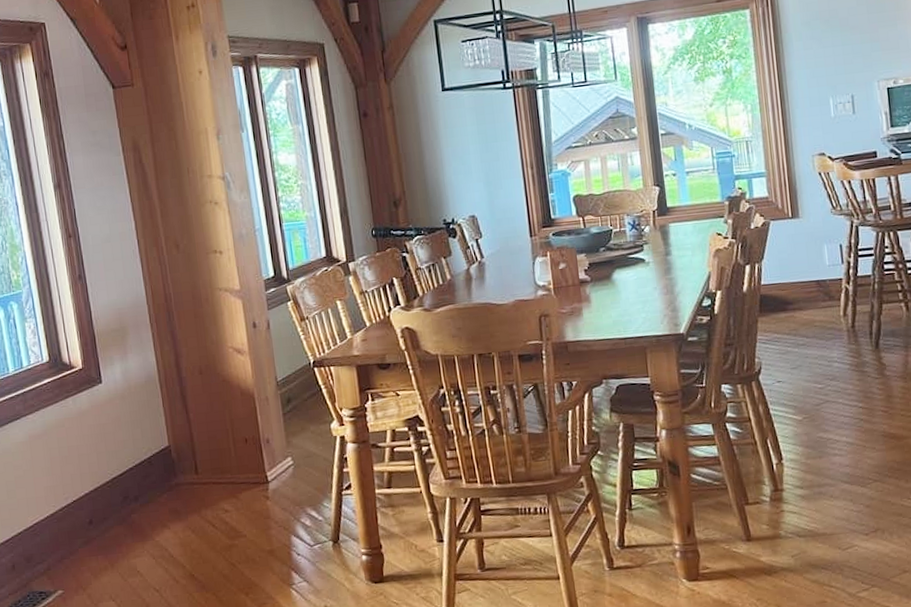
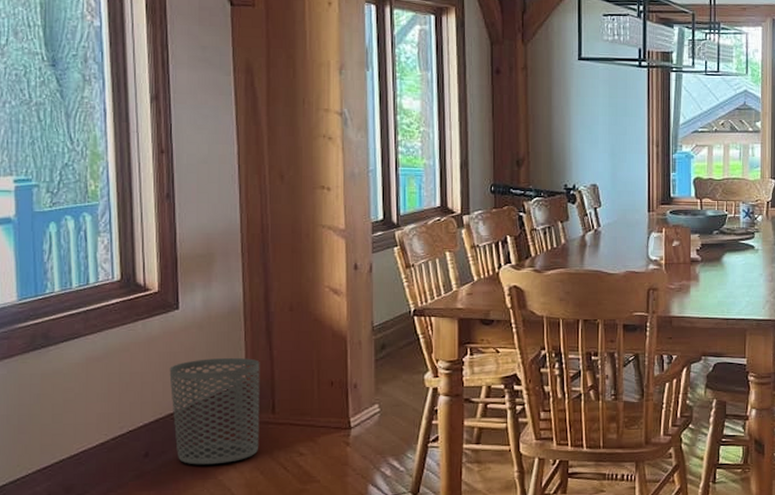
waste bin: none [100,423,188,529] -> present [169,358,260,465]

